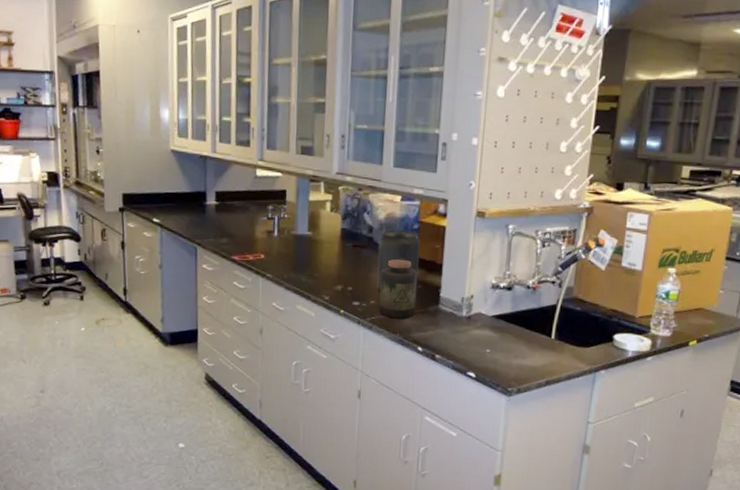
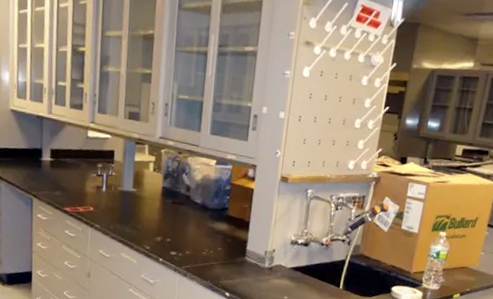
soda can: present [376,229,421,290] -> none [192,189,231,242]
jar: present [379,258,418,319] -> none [193,215,228,268]

